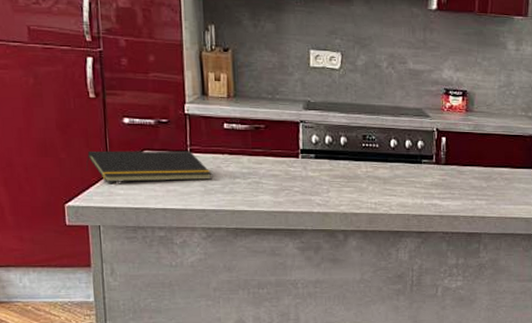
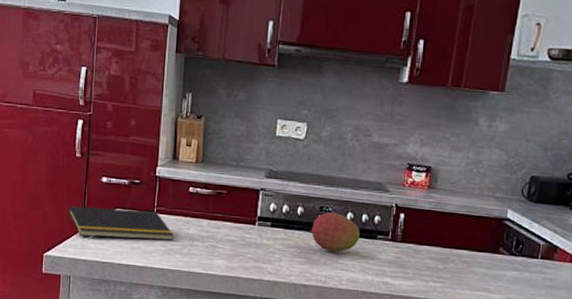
fruit: none [353,140,405,179] -> present [308,212,360,252]

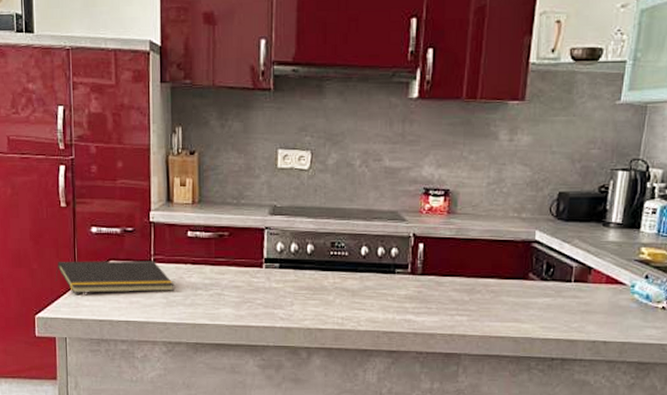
fruit: present [308,212,360,252] -> none [320,248,376,291]

